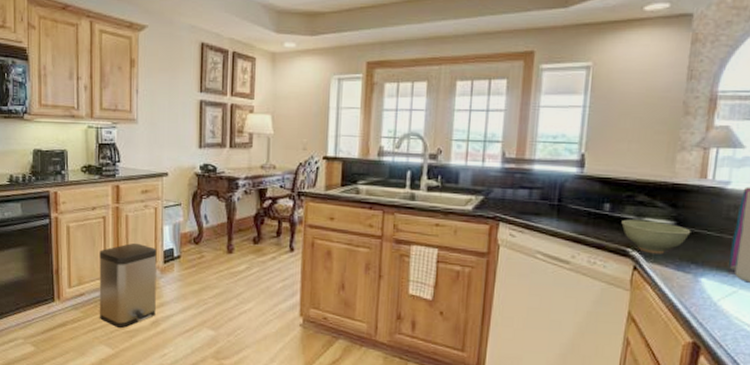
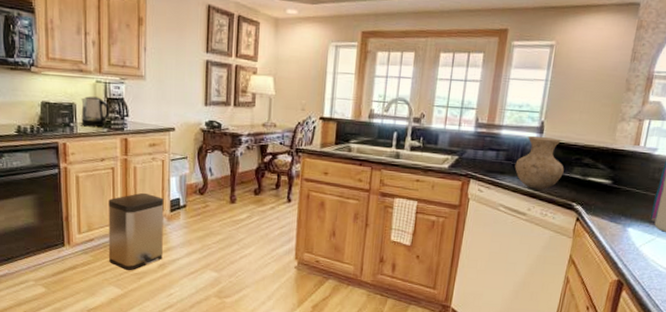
kettle: none [73,141,102,175] -> present [81,95,110,127]
vase: none [552,170,614,234] -> present [515,135,564,191]
bowl: present [621,219,691,254] -> none [569,178,624,208]

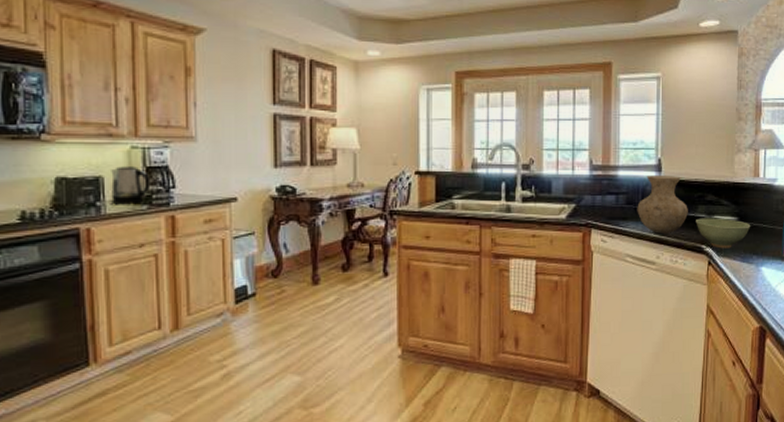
pedal bin: present [108,192,164,270] -> none [151,282,227,388]
bowl: none [569,178,624,208] -> present [695,218,751,249]

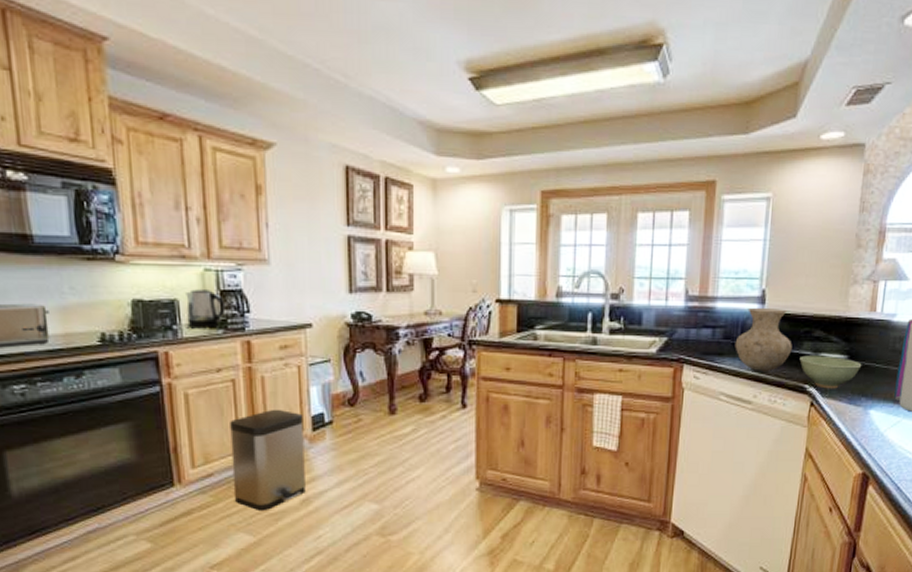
pedal bin: none [151,282,227,388] -> present [230,409,306,510]

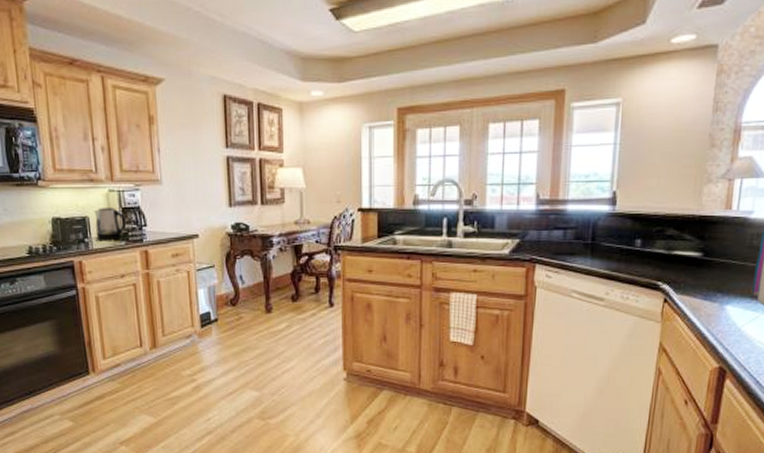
pedal bin: present [230,409,306,510] -> none [133,308,196,395]
vase: present [735,307,792,373] -> none [586,208,645,271]
bowl: present [799,355,862,389] -> none [652,253,717,286]

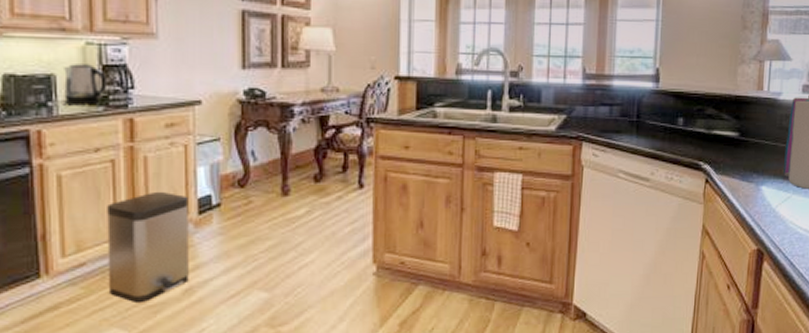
pedal bin: none [133,308,196,395] -> present [107,191,189,302]

